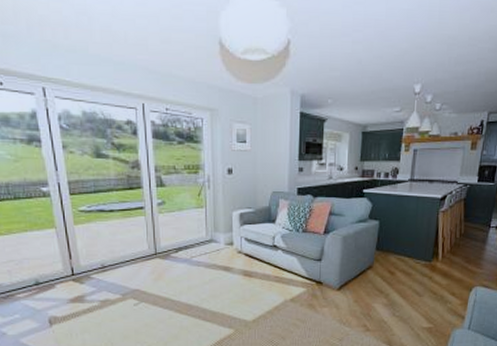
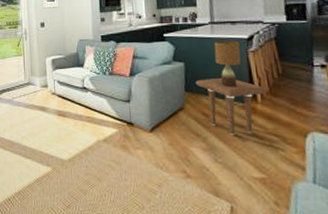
side table: none [386,236,448,292] -> present [195,77,267,136]
table lamp: none [408,199,433,246] -> present [214,40,241,87]

